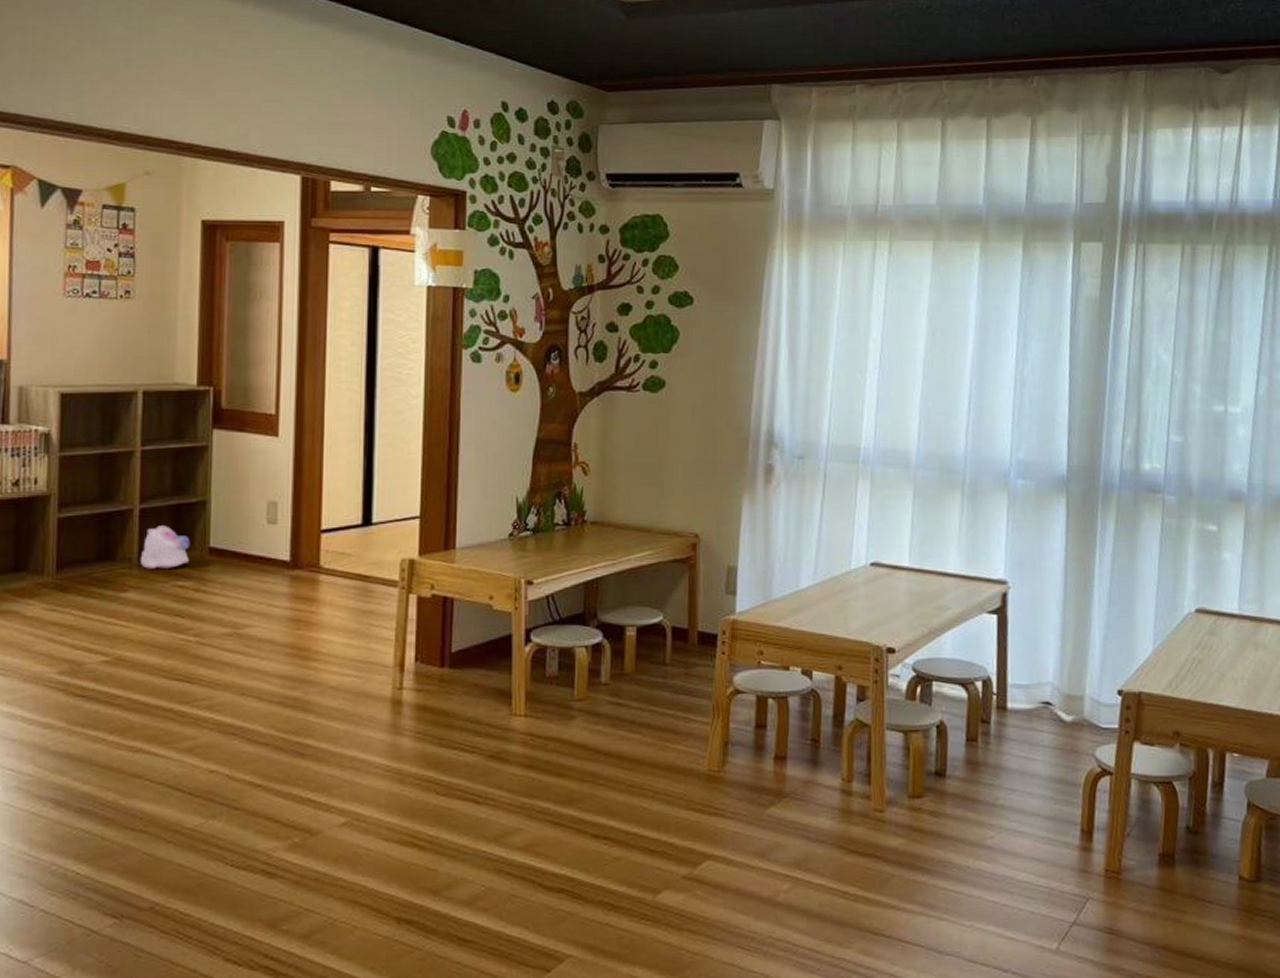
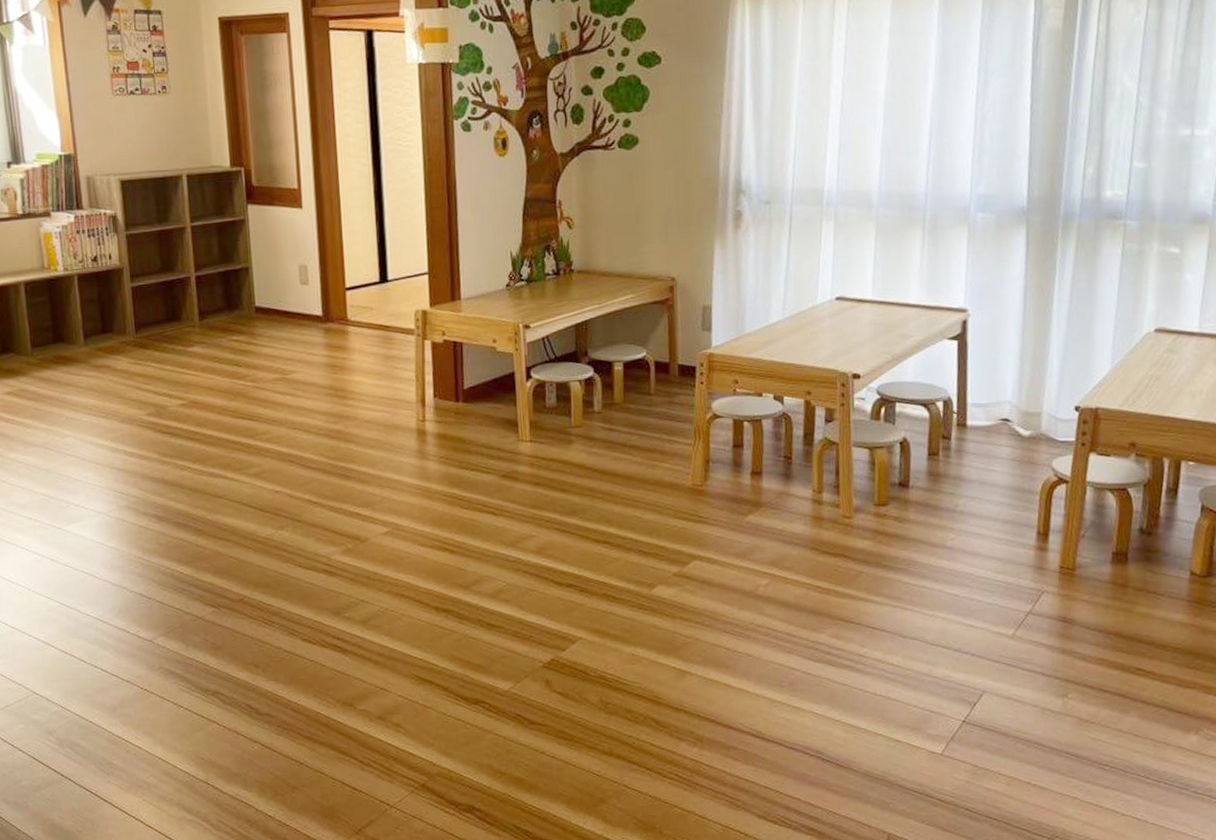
plush toy: present [139,525,191,569] -> none [200,290,241,327]

